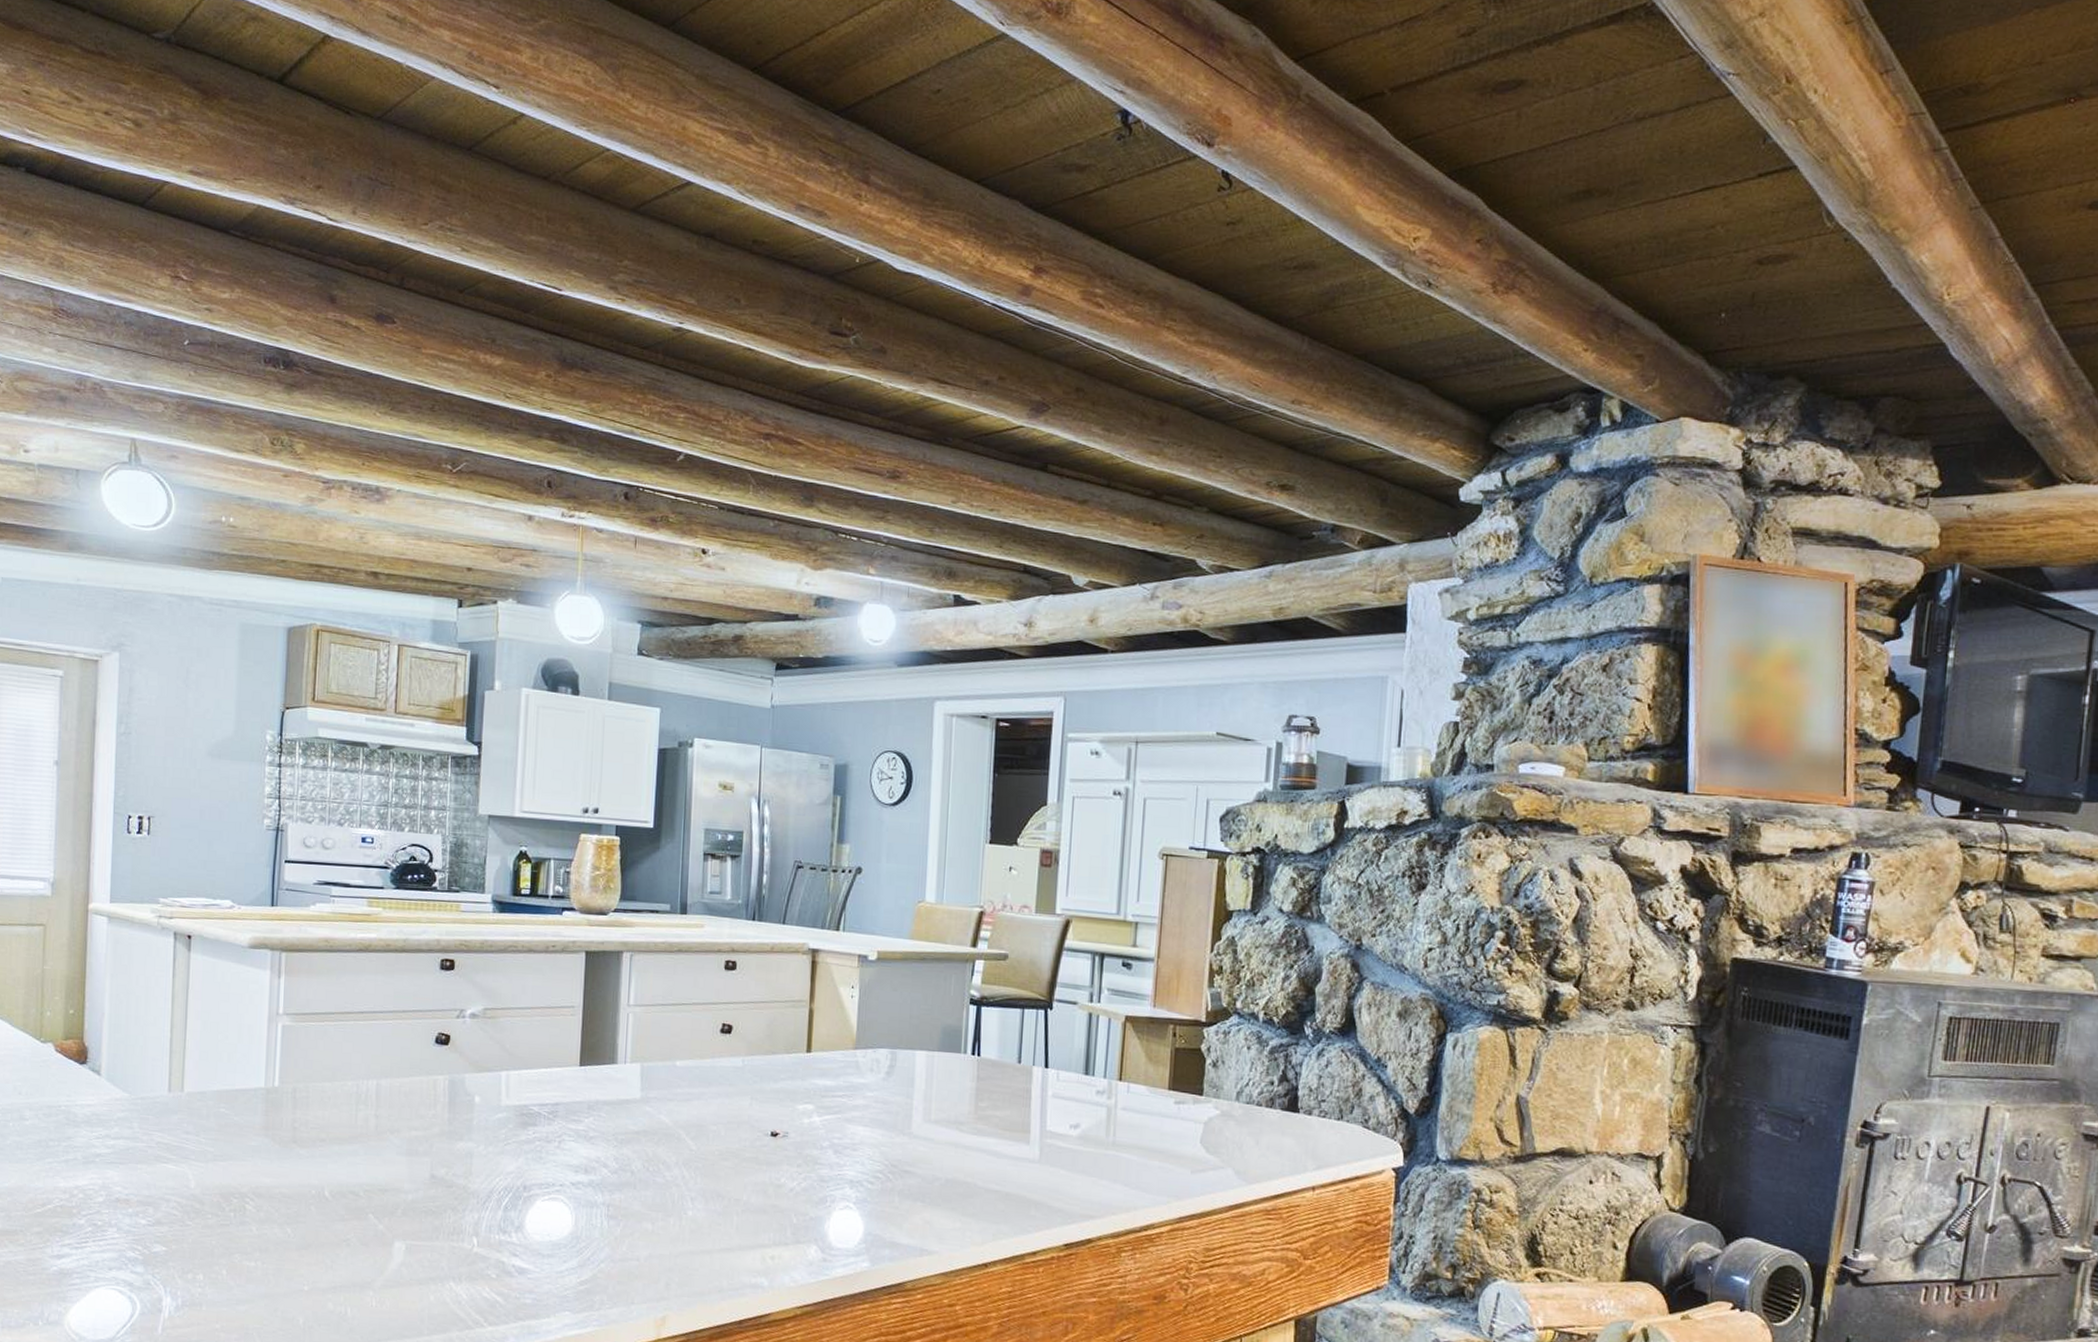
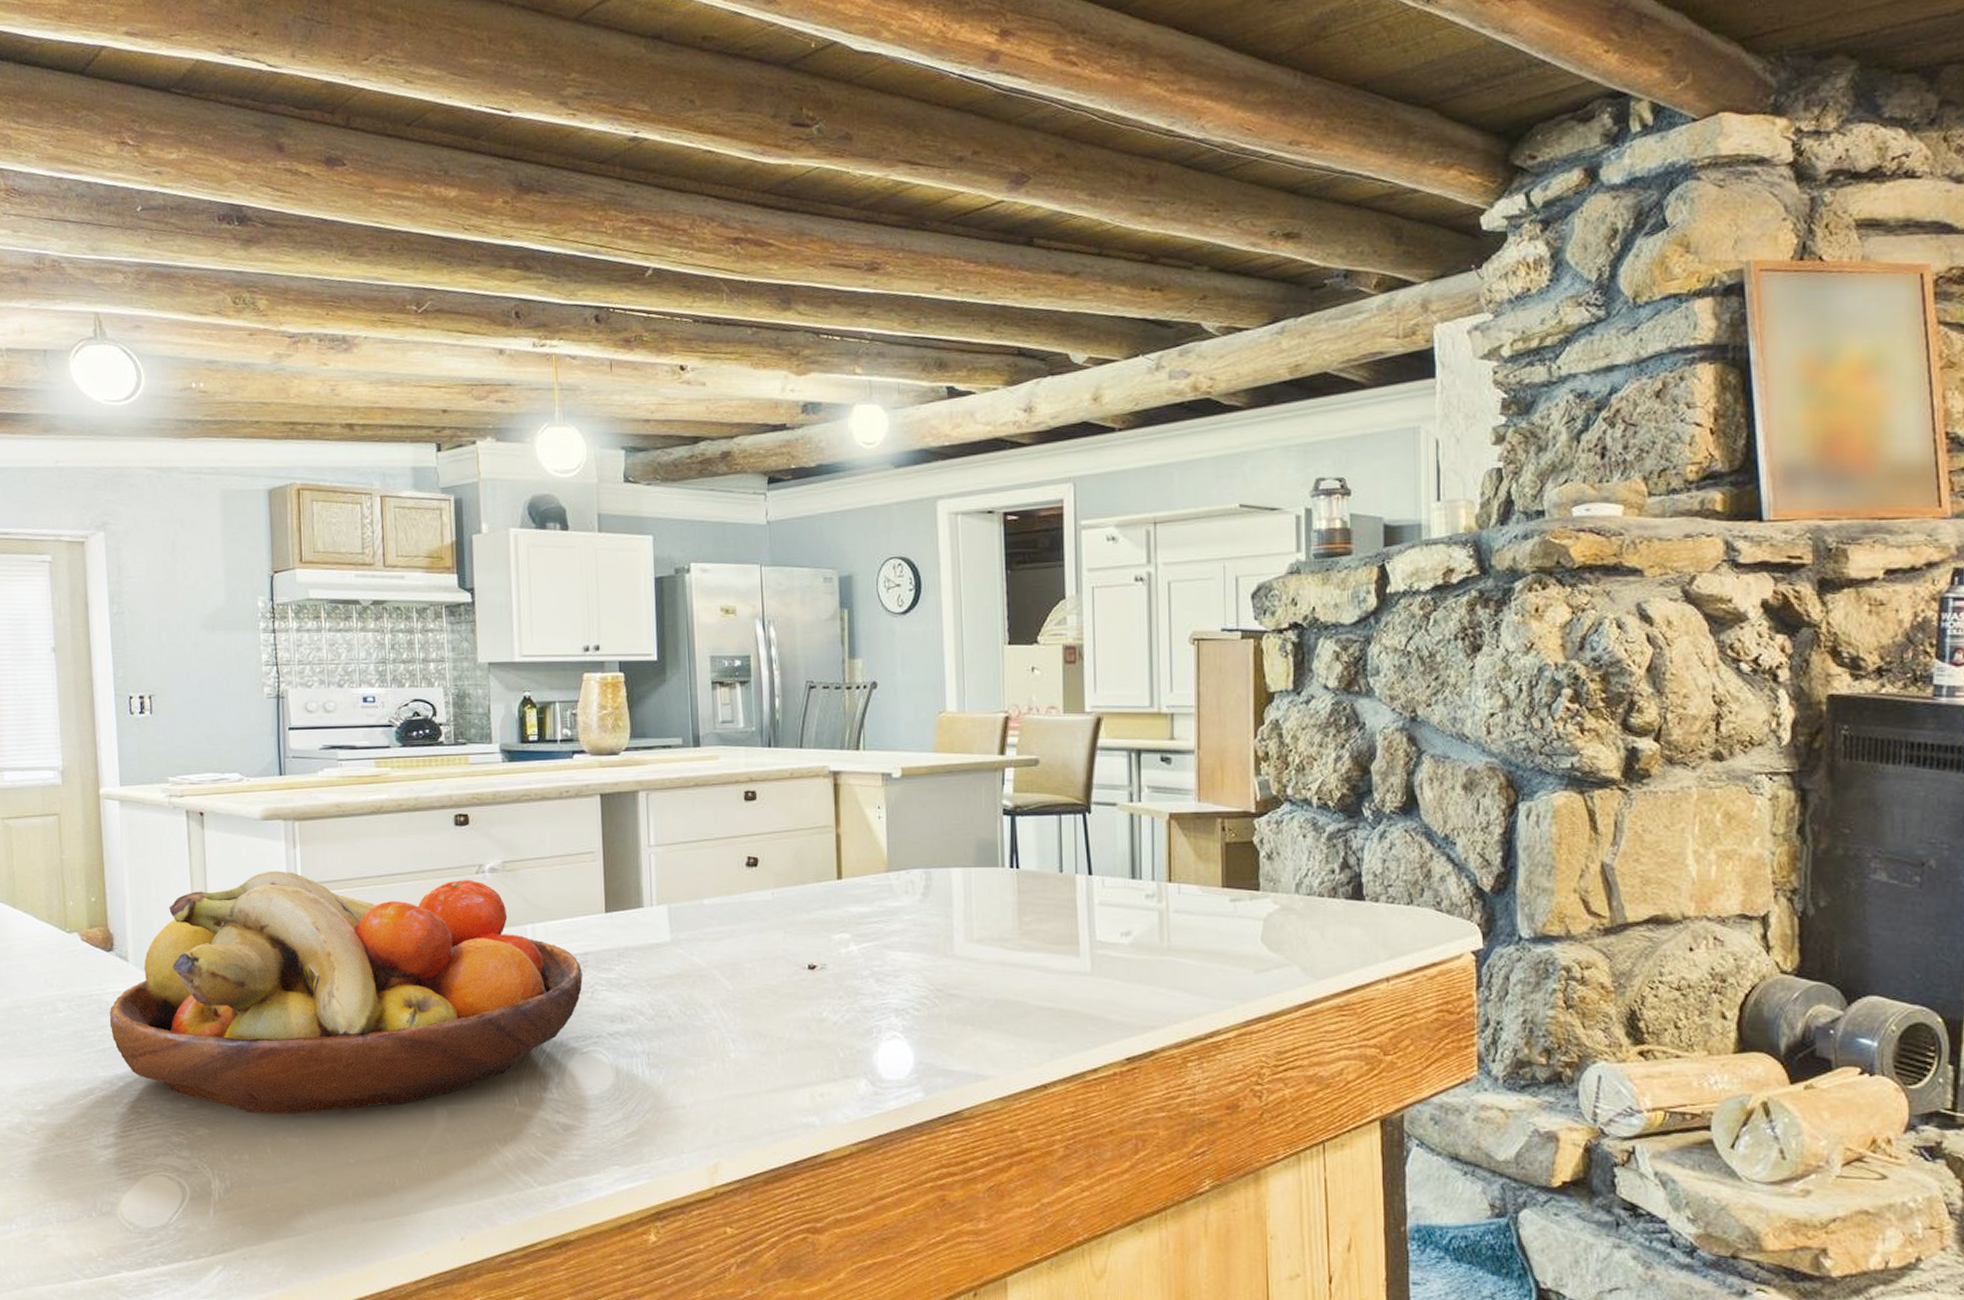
fruit bowl: none [75,998,552,1238] -> present [109,871,583,1114]

